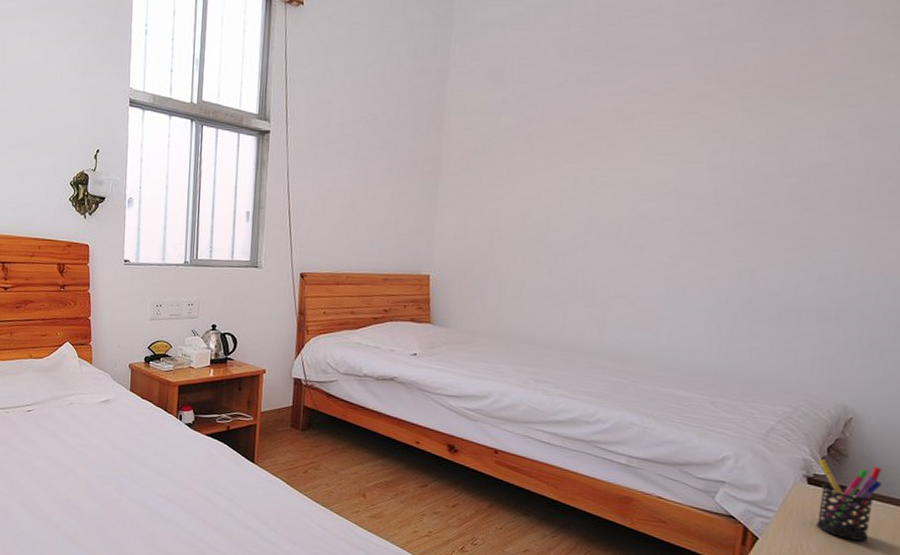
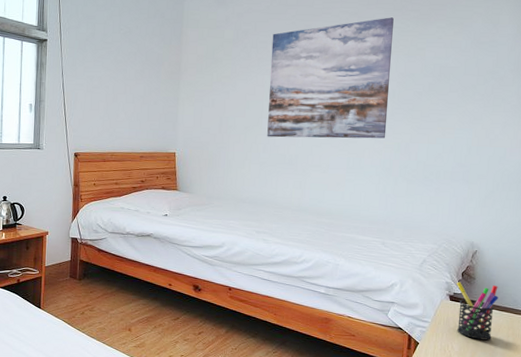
wall art: none [553,95,743,262] -> present [267,17,394,139]

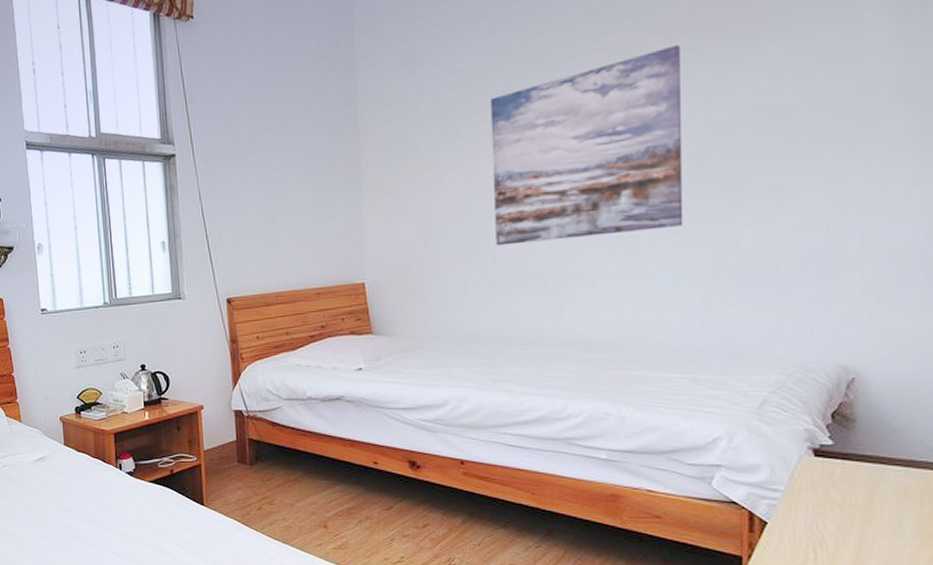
pen holder: present [457,282,498,340] -> none [824,428,899,512]

